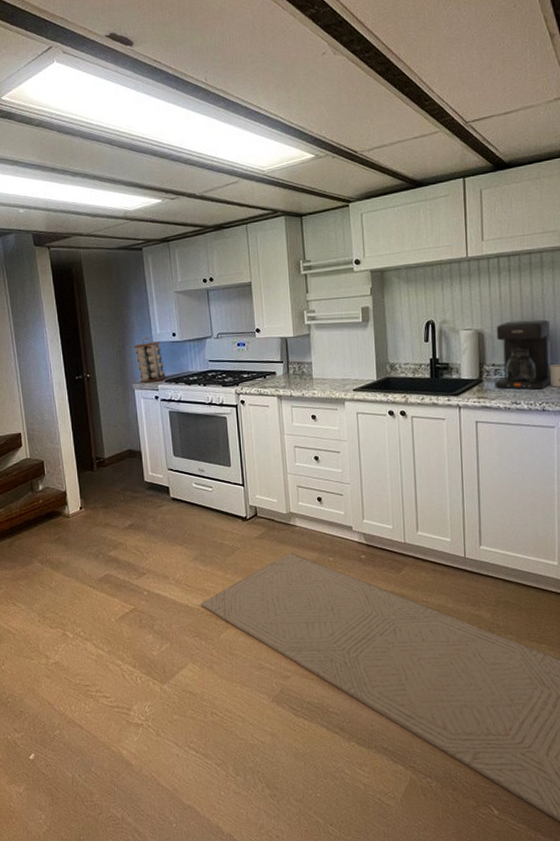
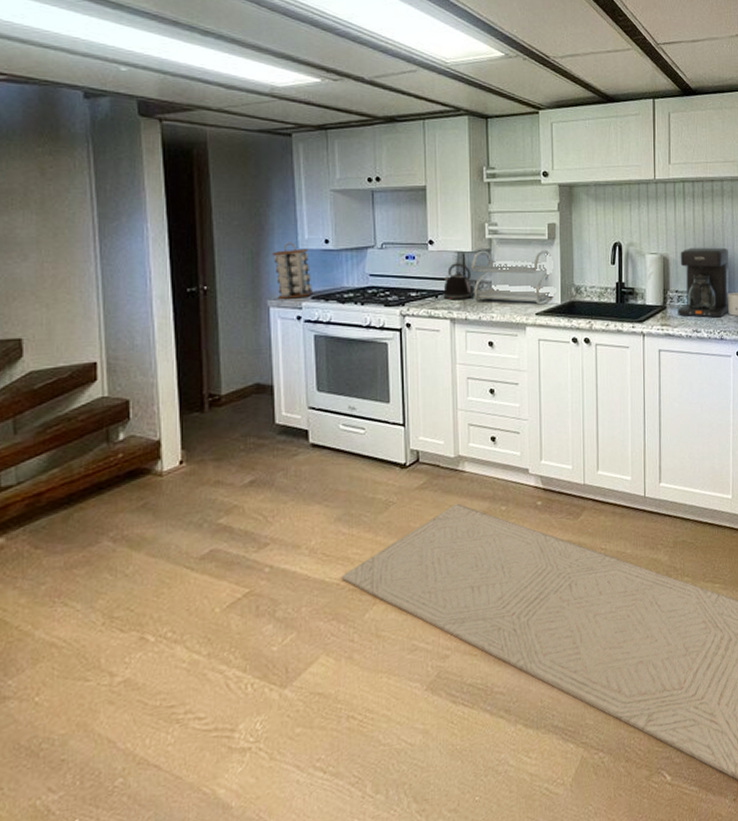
kettle: none [270,347,297,380] -> present [443,263,474,301]
dish rack: none [293,333,371,382] -> present [470,250,555,305]

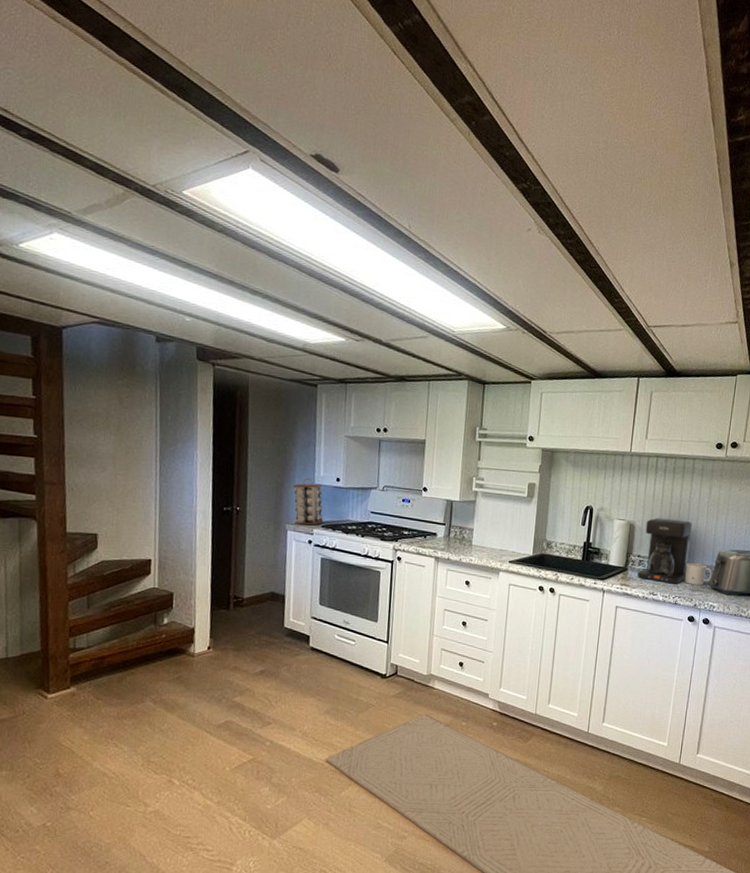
kettle: present [443,263,474,301] -> none [431,509,457,543]
dish rack: present [470,250,555,305] -> none [456,500,528,554]

